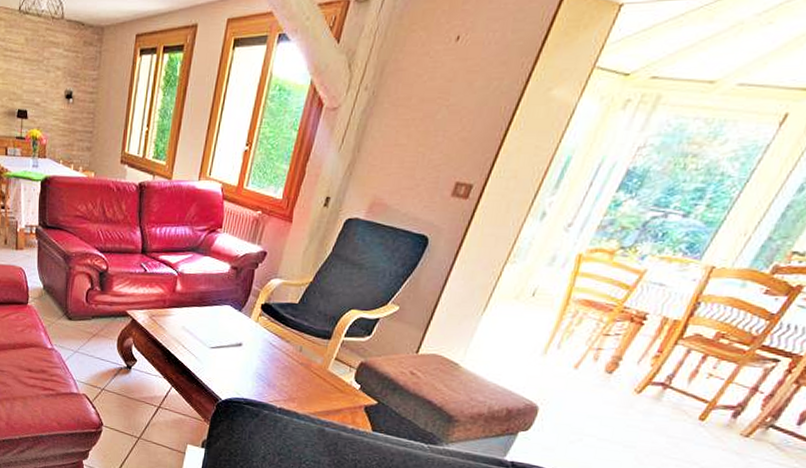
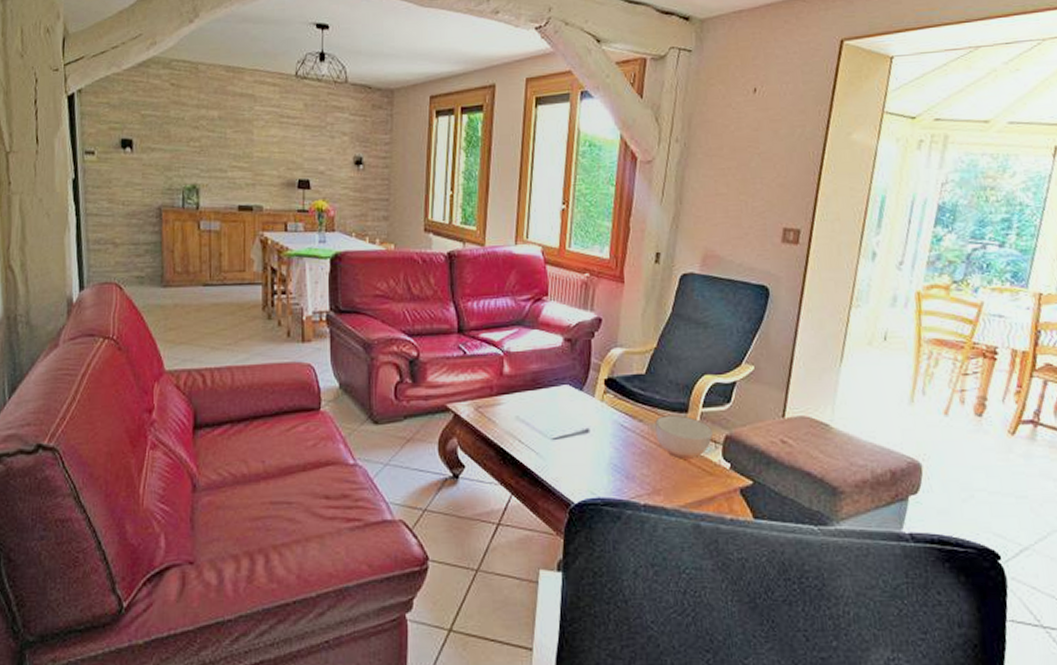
bowl: none [298,339,351,377] -> present [655,415,714,459]

